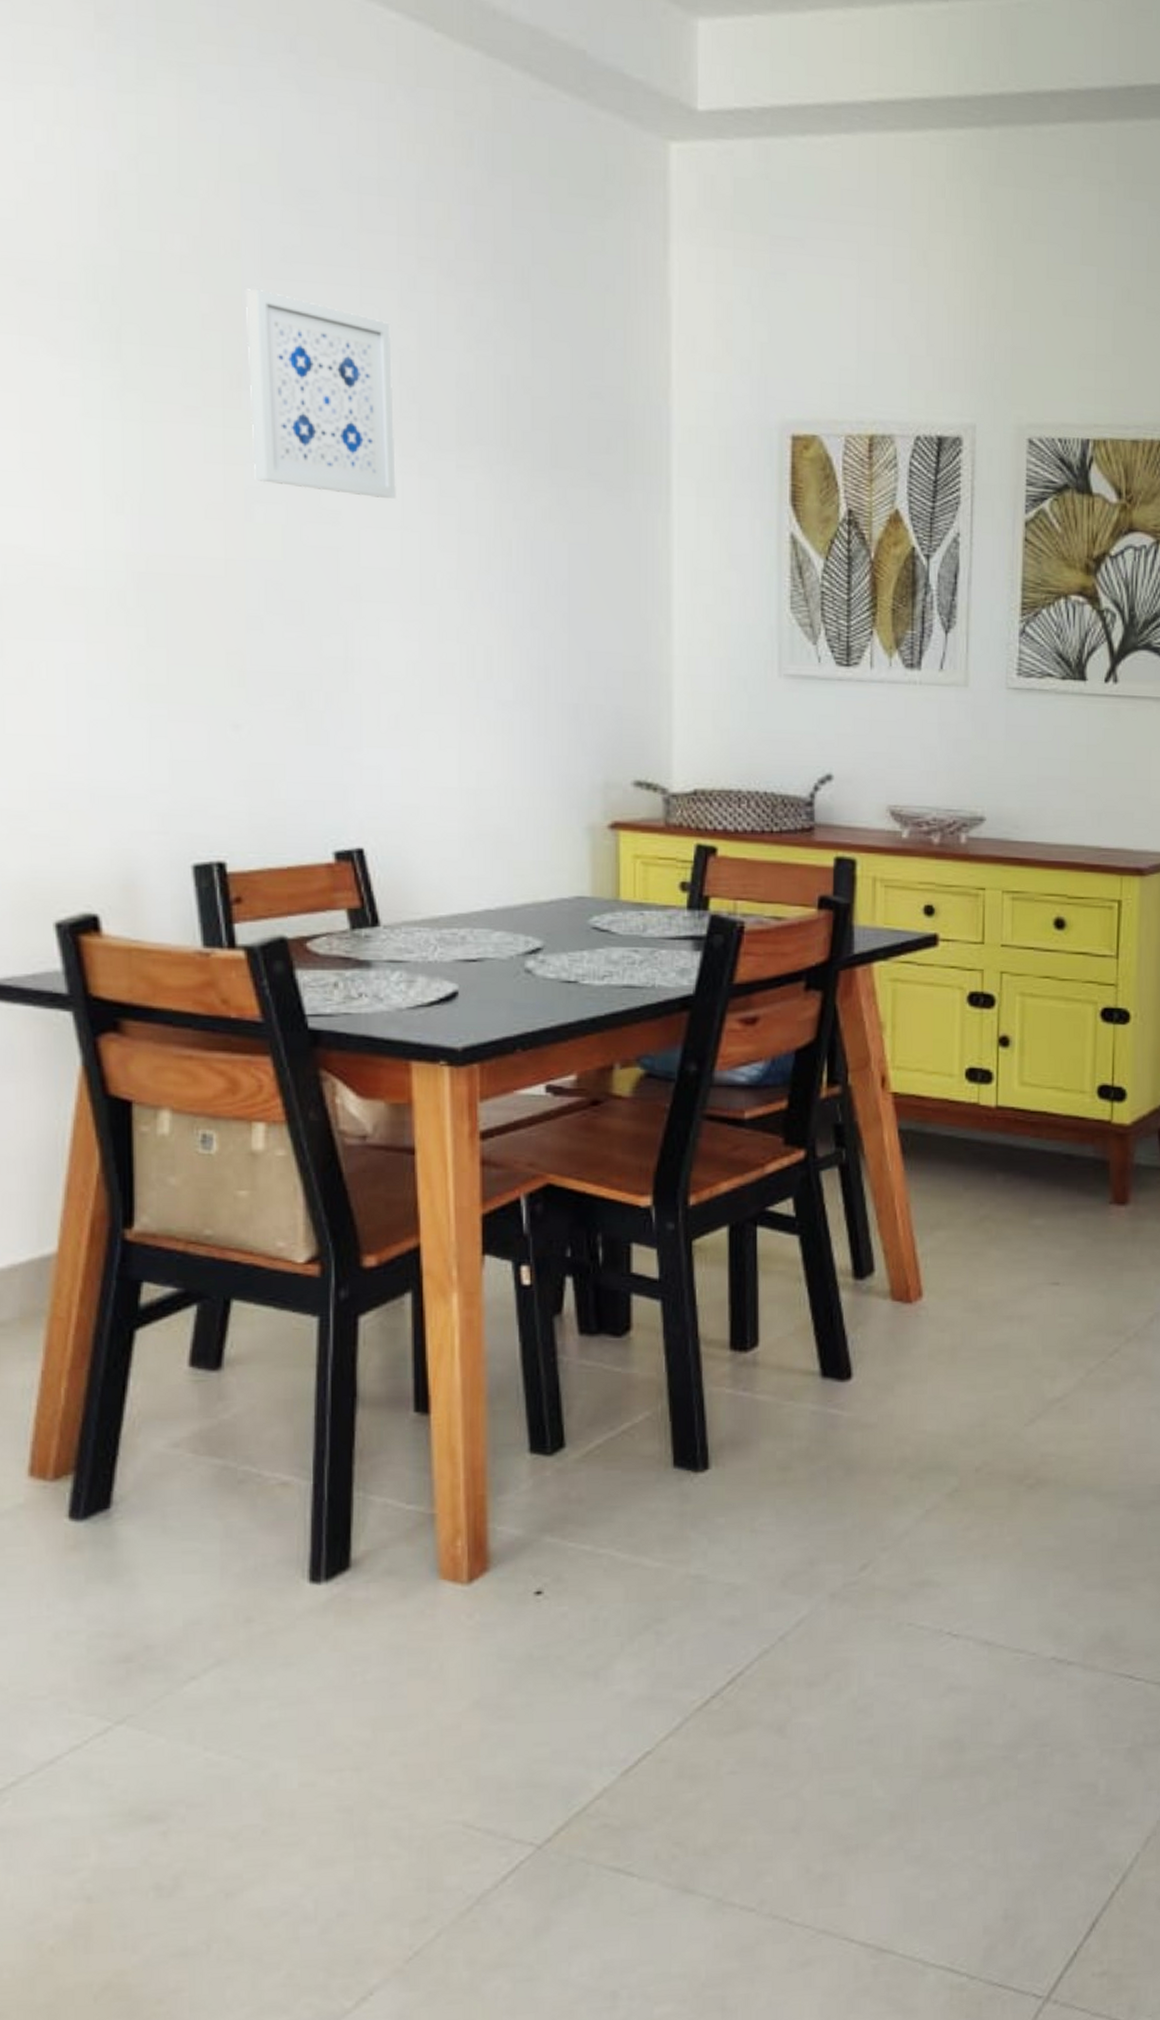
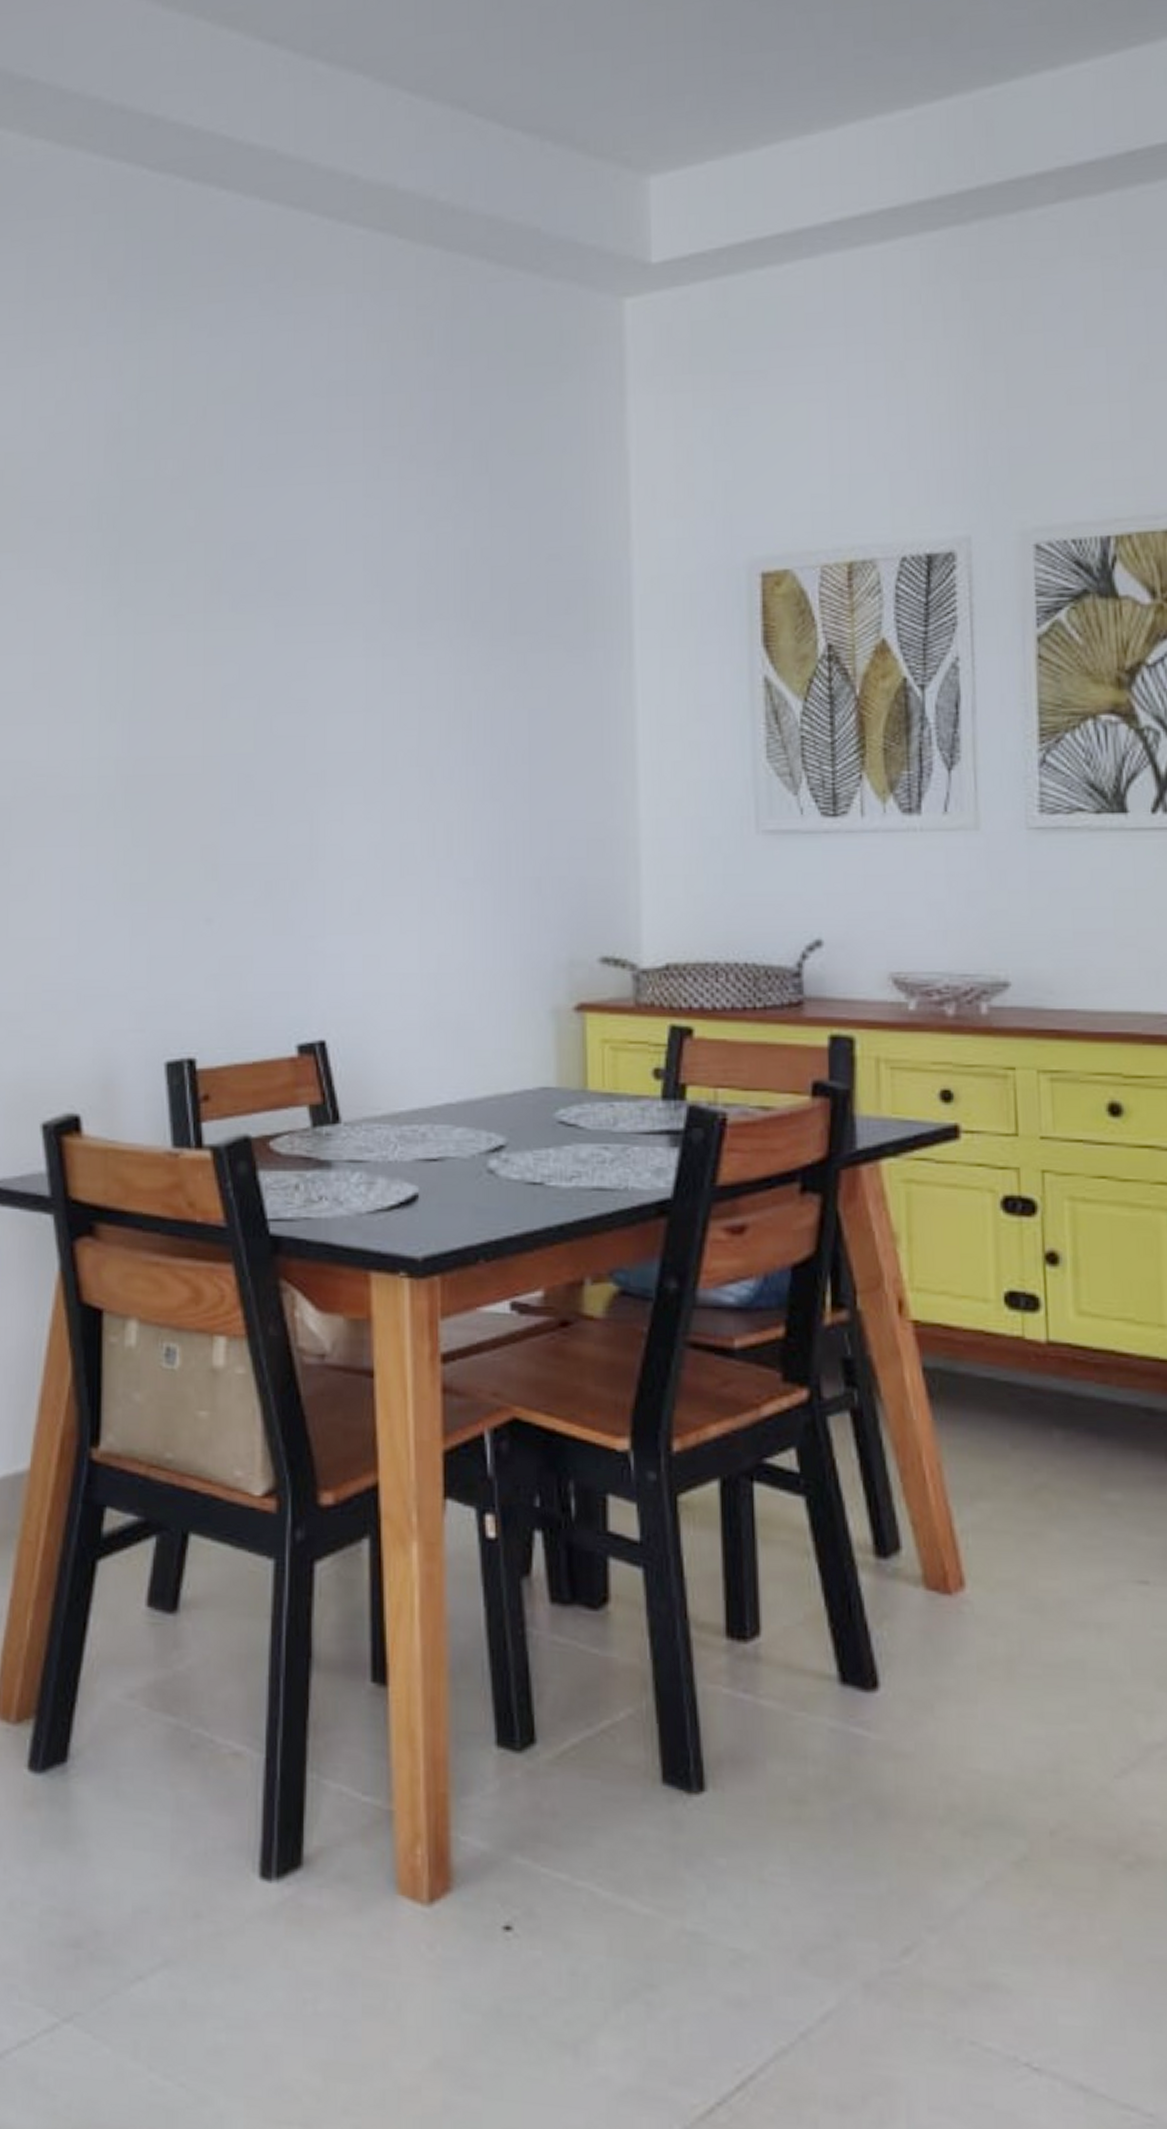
wall art: present [246,289,397,499] -> none [227,499,361,683]

